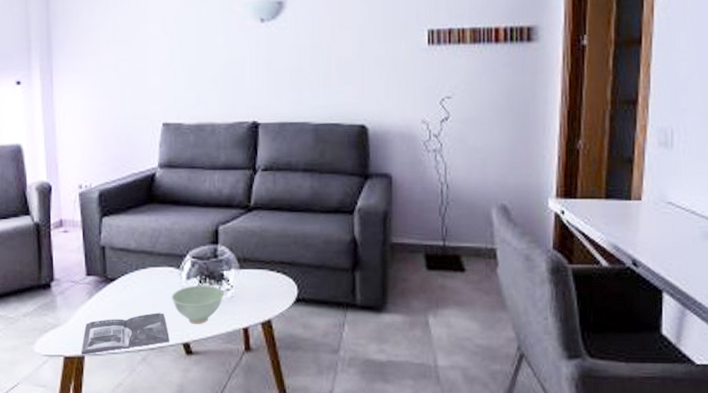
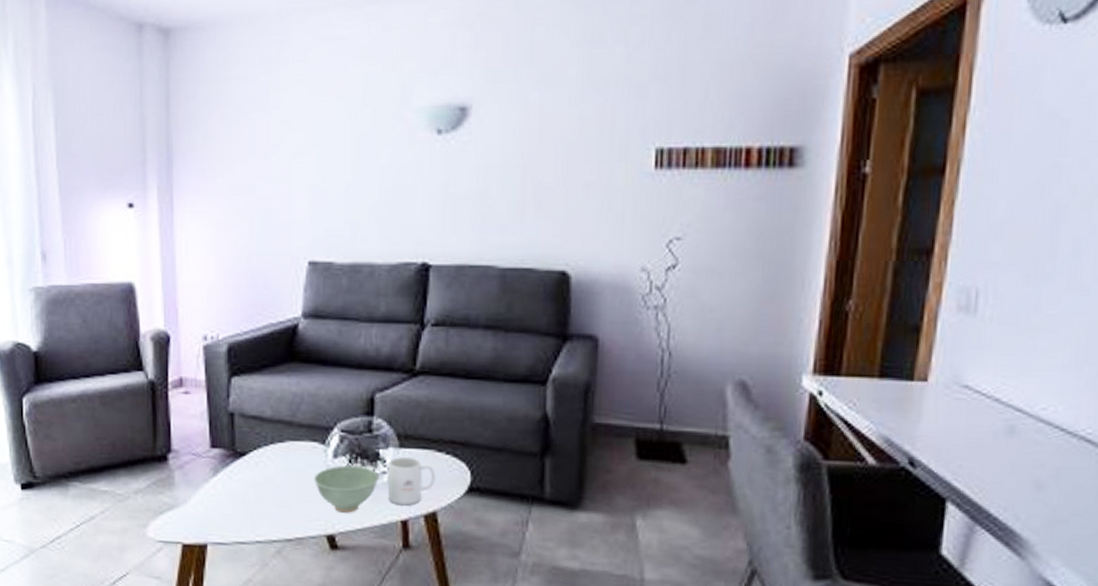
magazine: present [81,313,169,355] -> none [202,496,310,543]
mug: none [230,276,269,316] -> present [387,456,436,506]

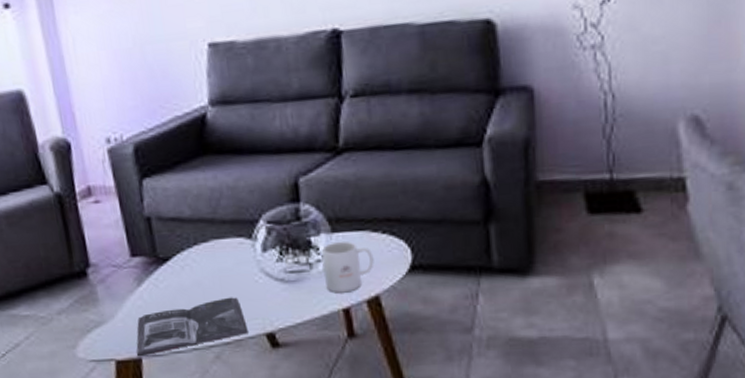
magazine: none [202,496,310,543] -> present [136,297,248,357]
bowl: present [313,465,379,513] -> none [244,257,314,308]

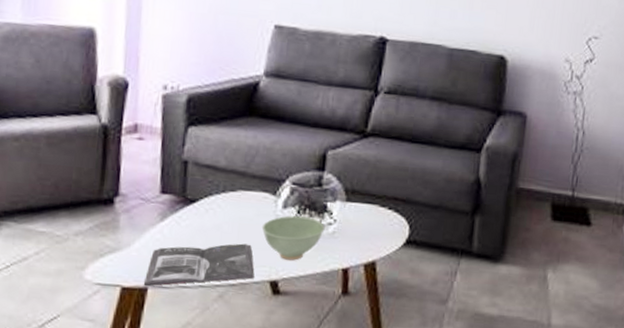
bowl: none [244,257,314,308] -> present [261,216,325,261]
mug: present [321,241,374,293] -> none [331,209,378,255]

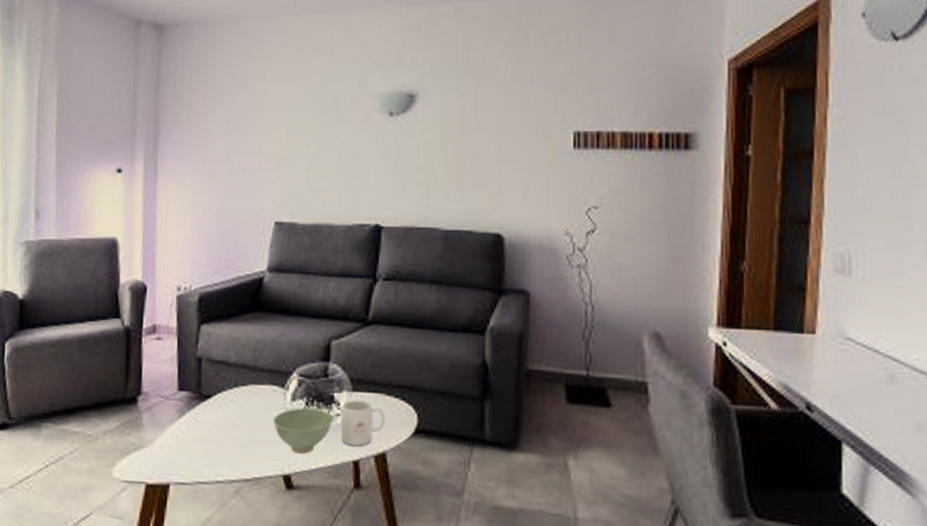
magazine: present [143,243,255,287] -> none [165,437,268,483]
mug: none [331,209,378,255] -> present [340,399,385,447]

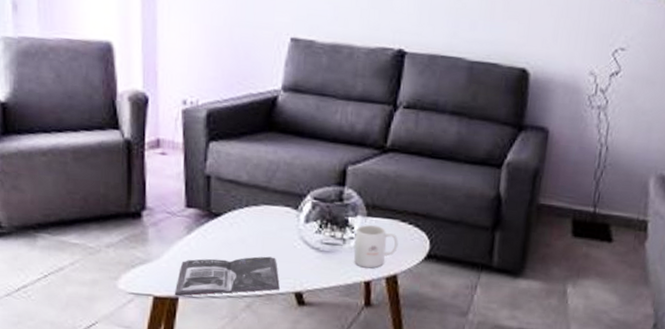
magazine: none [165,437,268,483] -> present [174,256,280,296]
bowl: present [272,408,333,454] -> none [285,230,347,273]

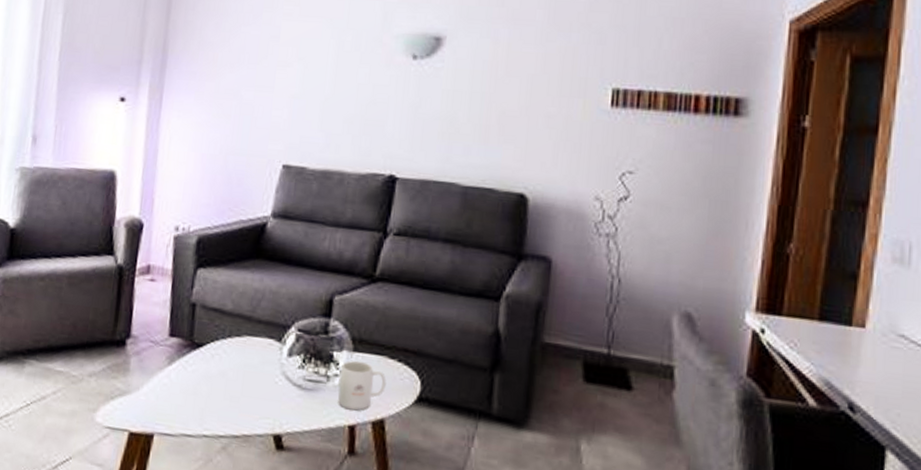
magazine: present [174,256,280,296] -> none [149,392,258,433]

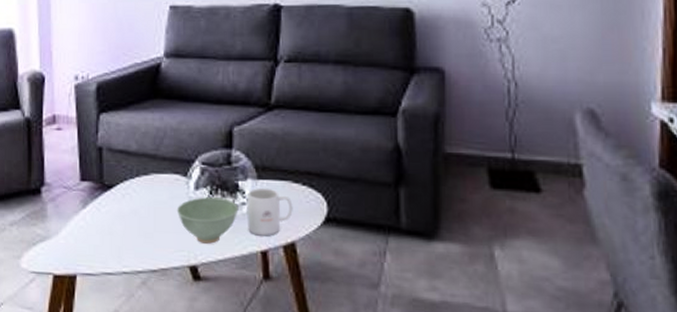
bowl: none [266,364,331,414] -> present [176,197,239,244]

